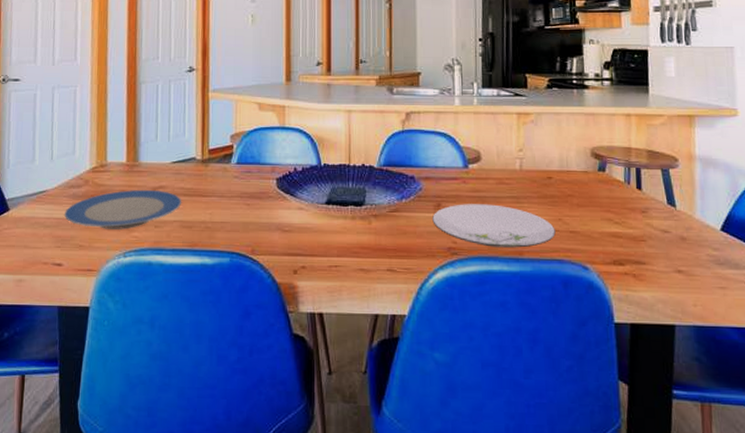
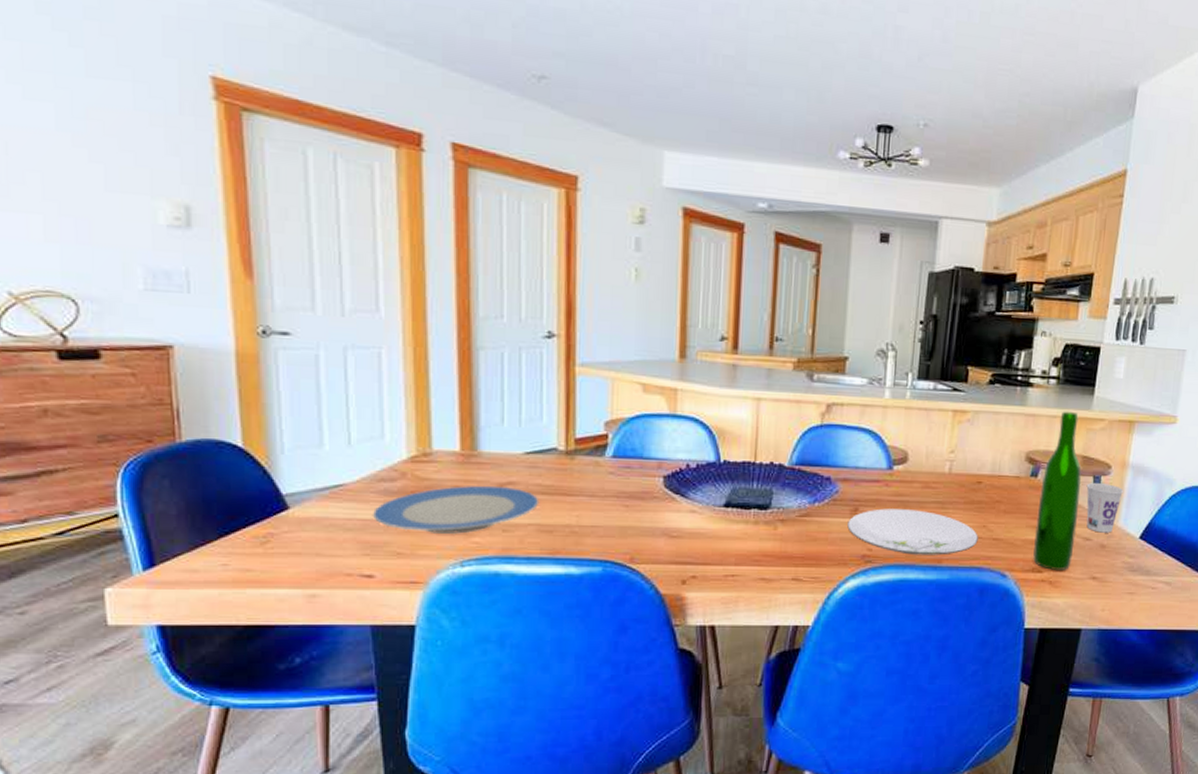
wine bottle: none [610,109,653,263] -> present [1033,411,1081,570]
cup: none [656,175,696,225] -> present [1086,482,1124,533]

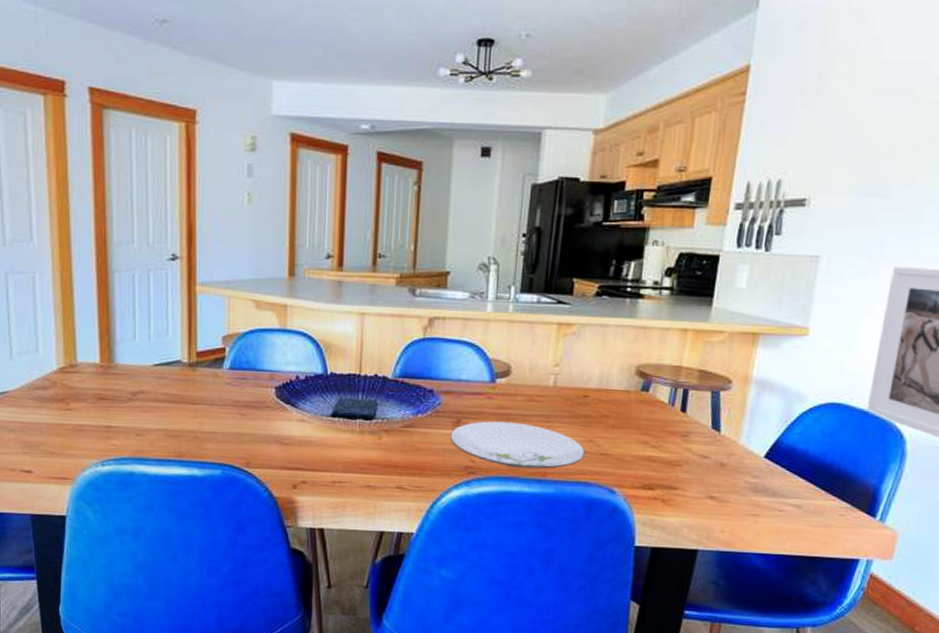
plate: present [372,485,540,534] -> none [30,393,167,437]
wine bottle: present [1033,411,1081,570] -> none [644,323,698,488]
cup: present [1086,482,1124,533] -> none [703,397,747,451]

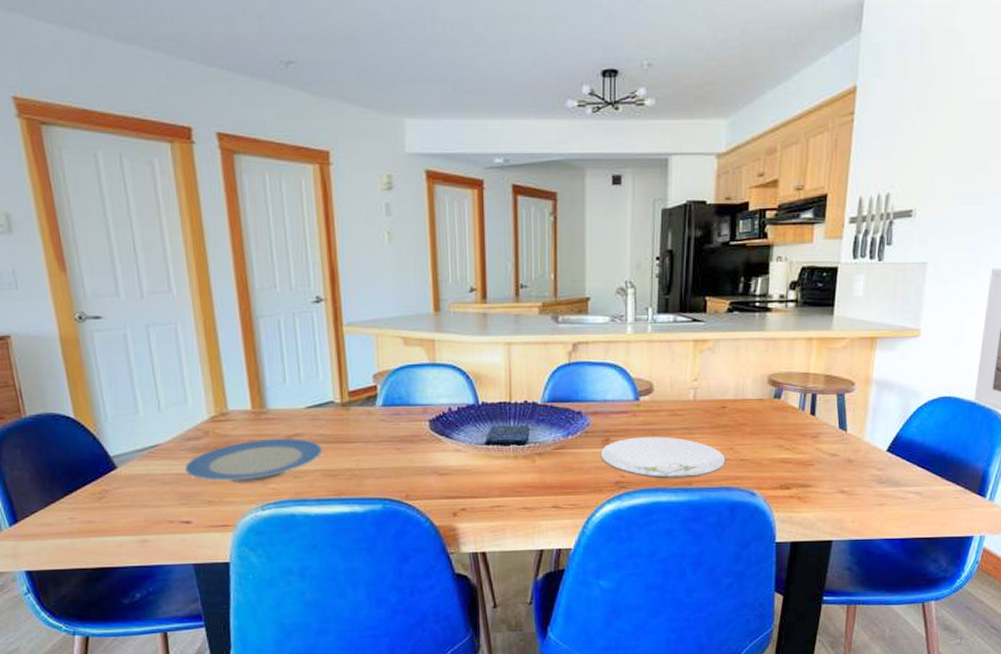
plate: none [30,393,167,437] -> present [184,438,323,483]

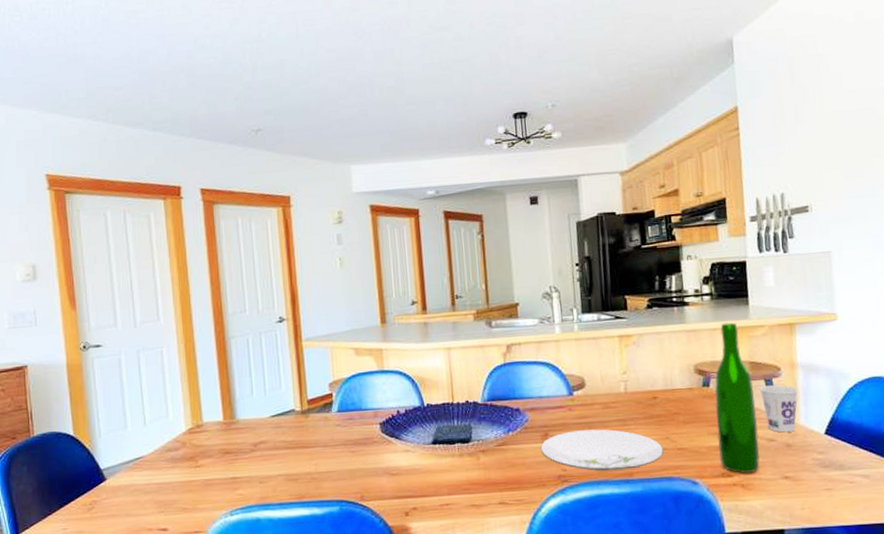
plate: present [184,438,323,483] -> none [163,445,285,490]
wine bottle: none [780,332,825,486] -> present [714,322,760,474]
cup: none [830,399,869,448] -> present [759,384,799,433]

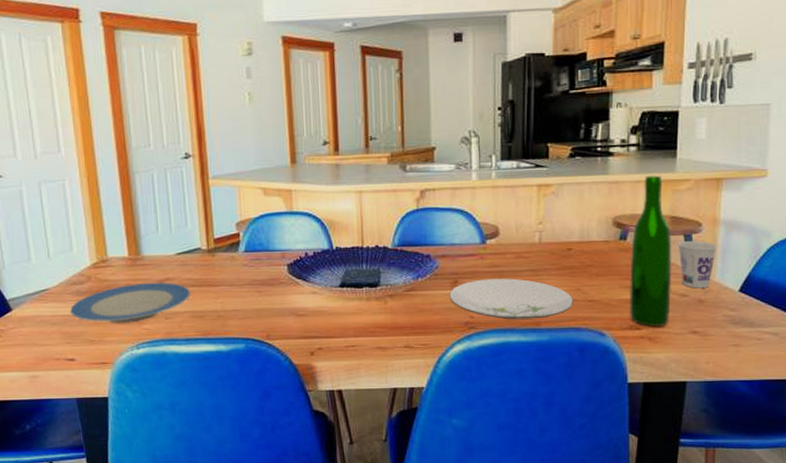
plate: none [163,445,285,490] -> present [69,282,191,323]

